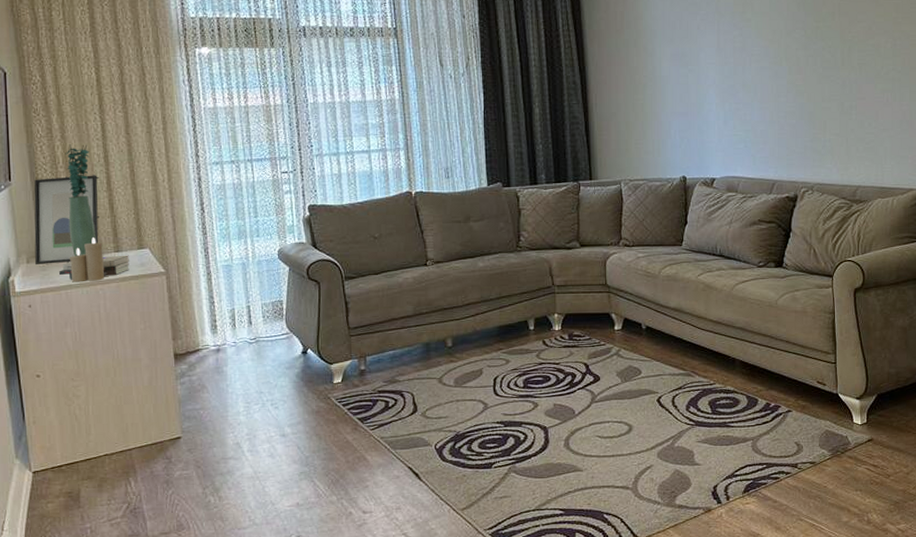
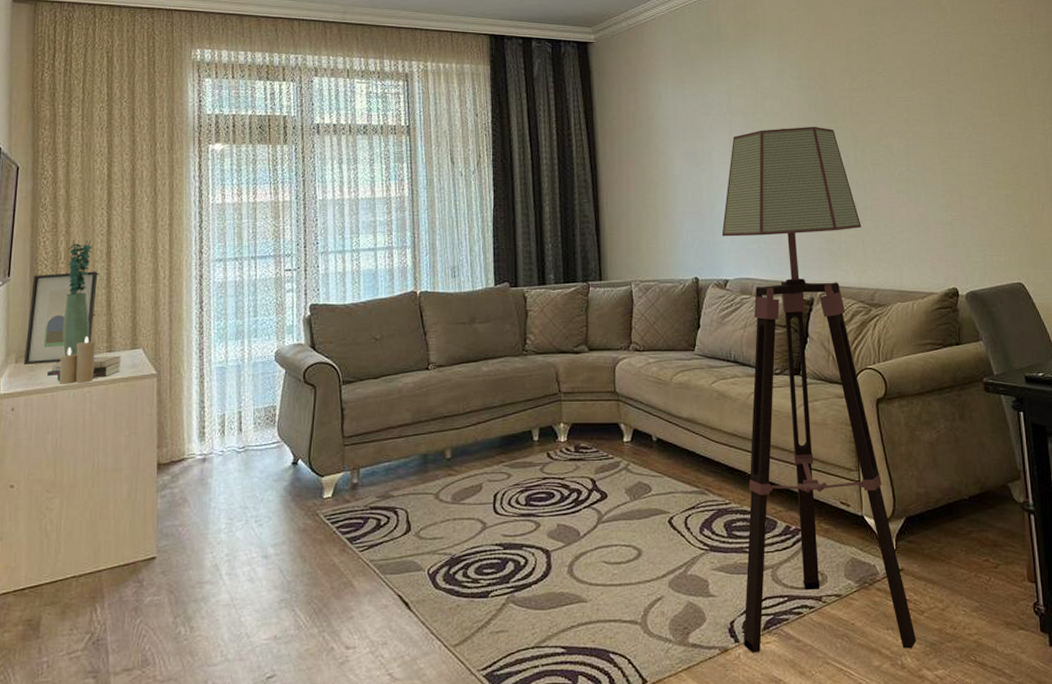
floor lamp: none [709,26,882,512] -> present [721,127,916,653]

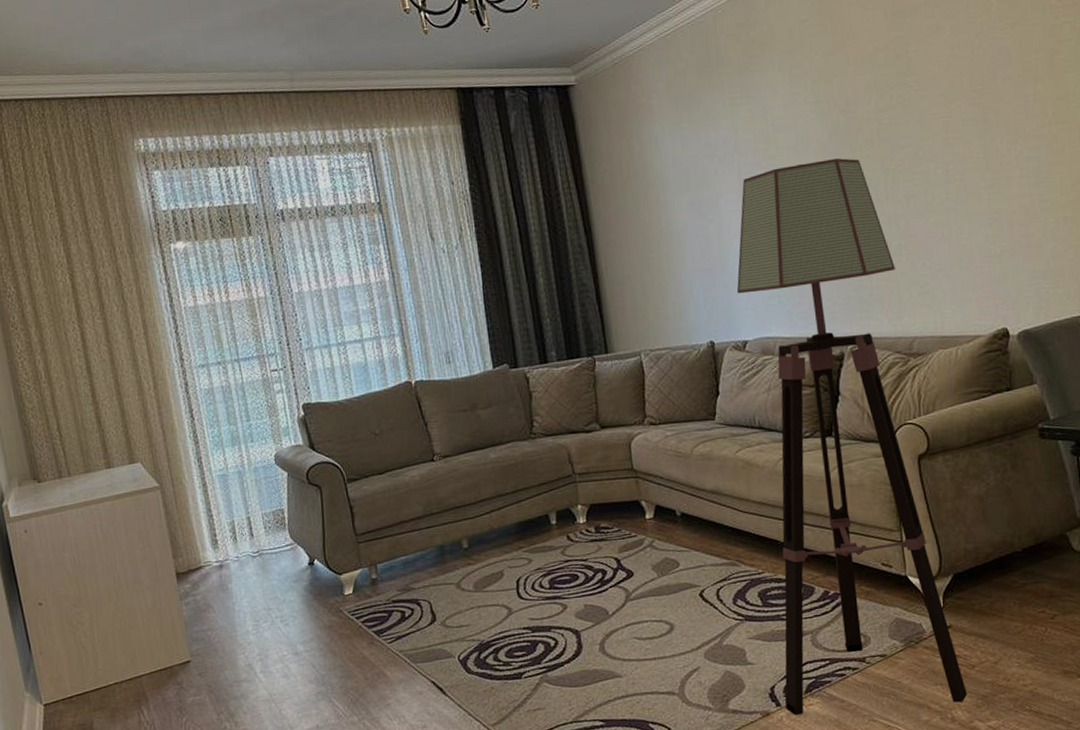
picture frame: present [24,270,99,366] -> none [18,387,89,488]
books: present [47,355,121,381] -> none [52,470,123,500]
candle: present [59,337,96,384] -> none [60,455,98,504]
vase: present [62,238,93,357] -> none [47,356,87,476]

